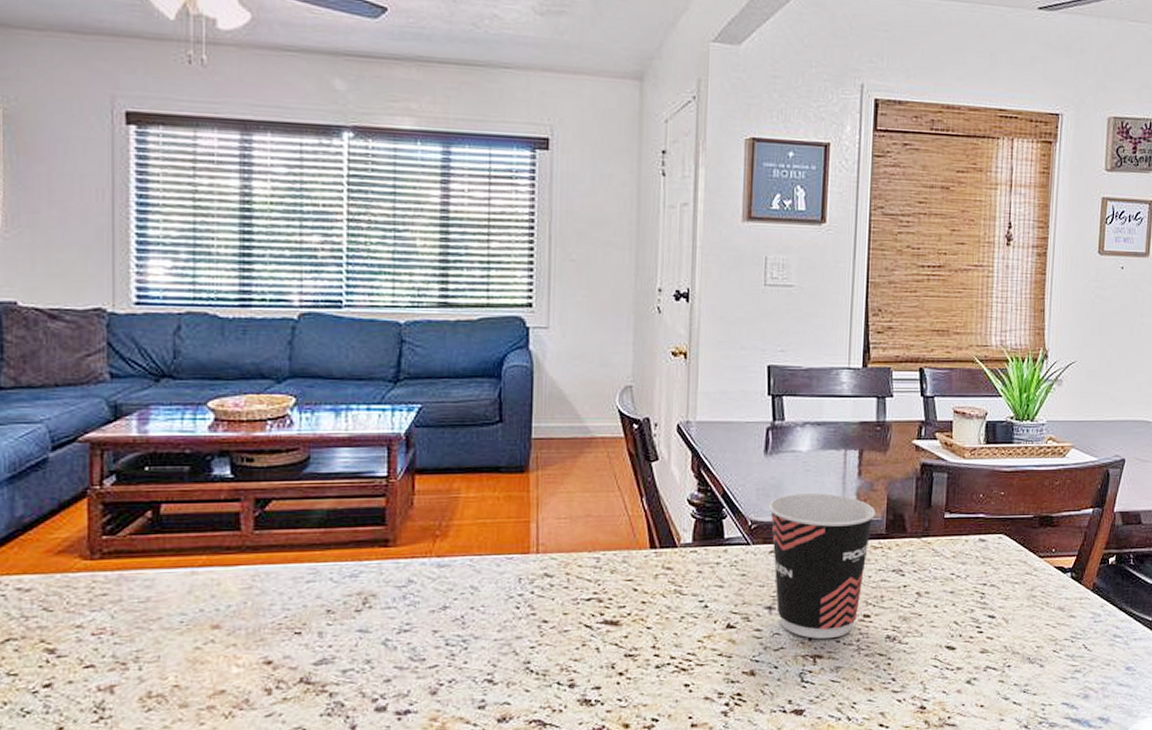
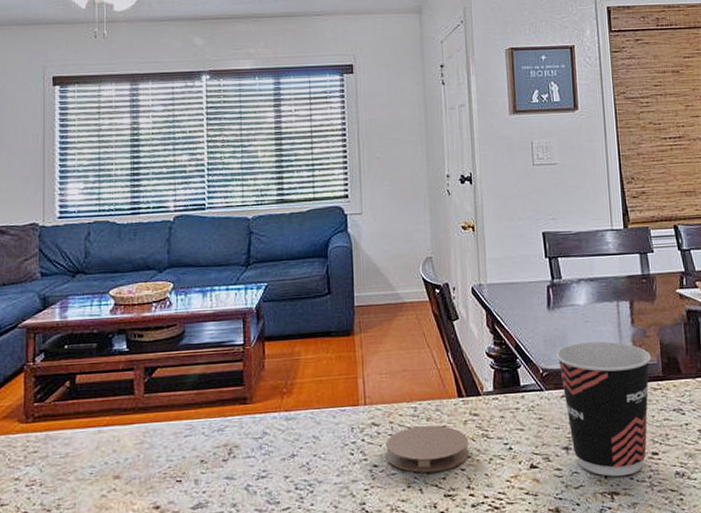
coaster: none [559,578,658,630] -> present [385,425,469,473]

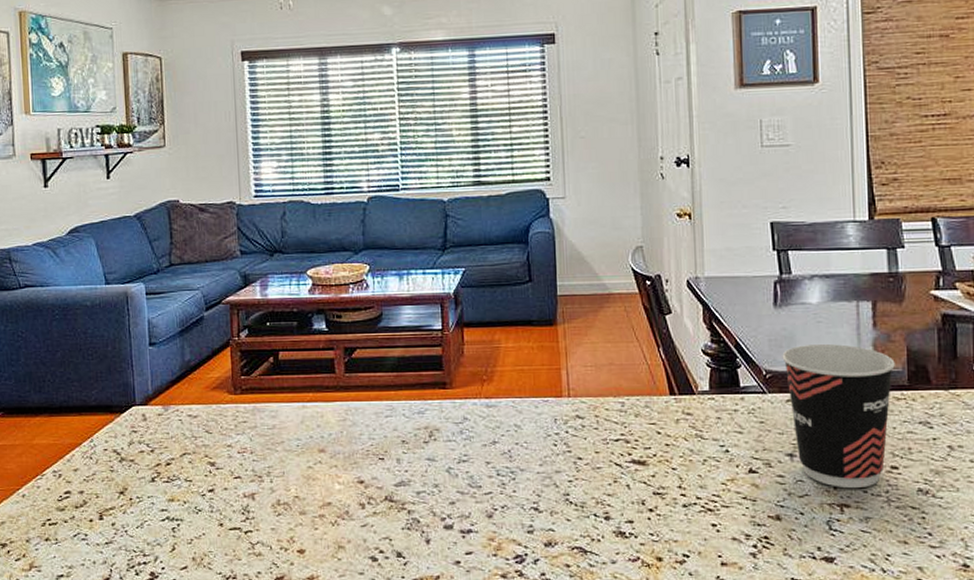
coaster: present [385,425,469,473] -> none [590,422,681,469]

